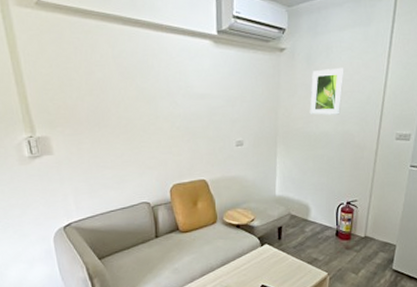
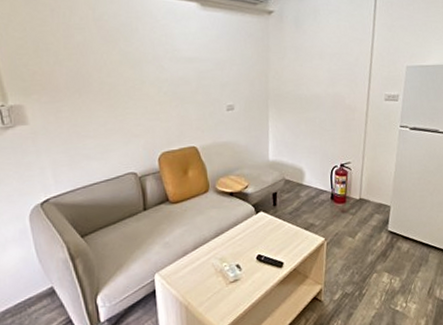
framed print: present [309,67,344,115] -> none [299,30,332,78]

